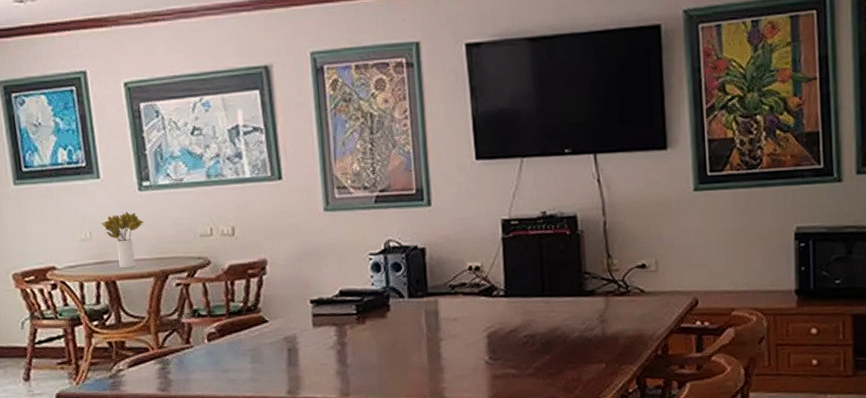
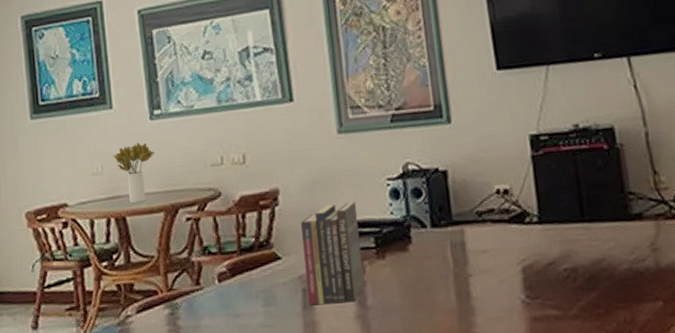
books: none [287,273,346,363] -> present [300,201,365,306]

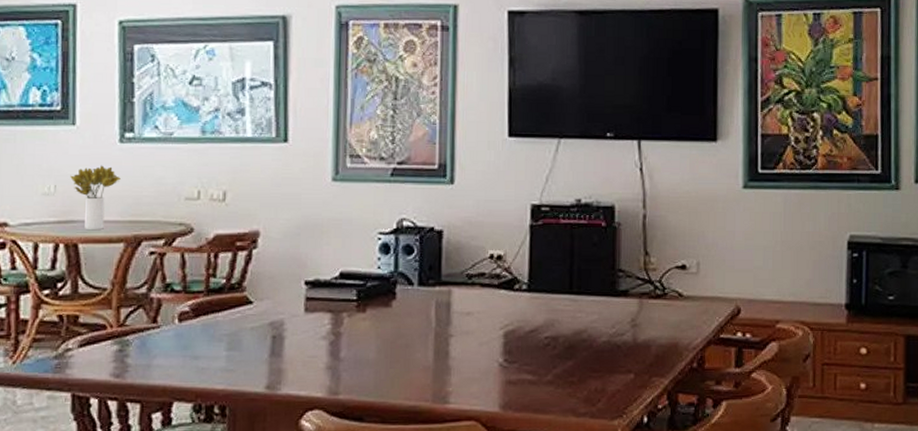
books: present [300,201,365,306] -> none [277,252,343,353]

